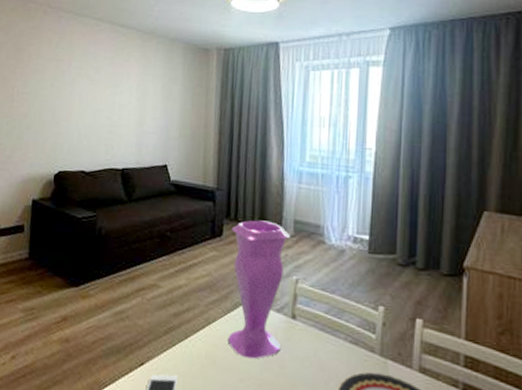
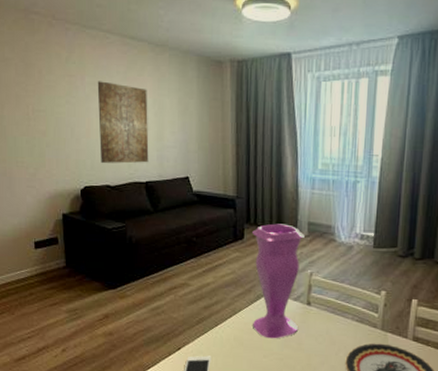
wall art: none [78,66,132,149] -> present [97,81,149,164]

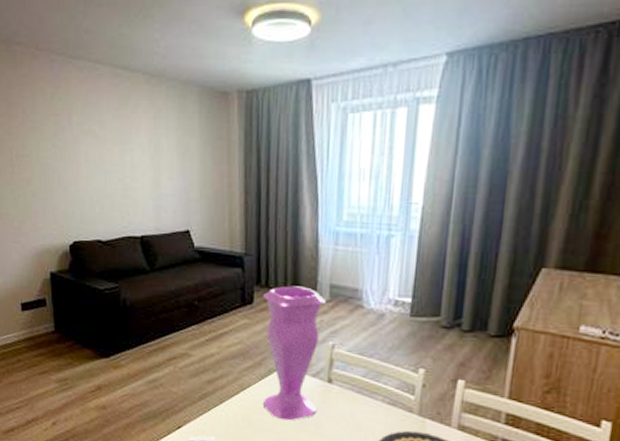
wall art: present [97,81,149,164] -> none [86,120,144,216]

